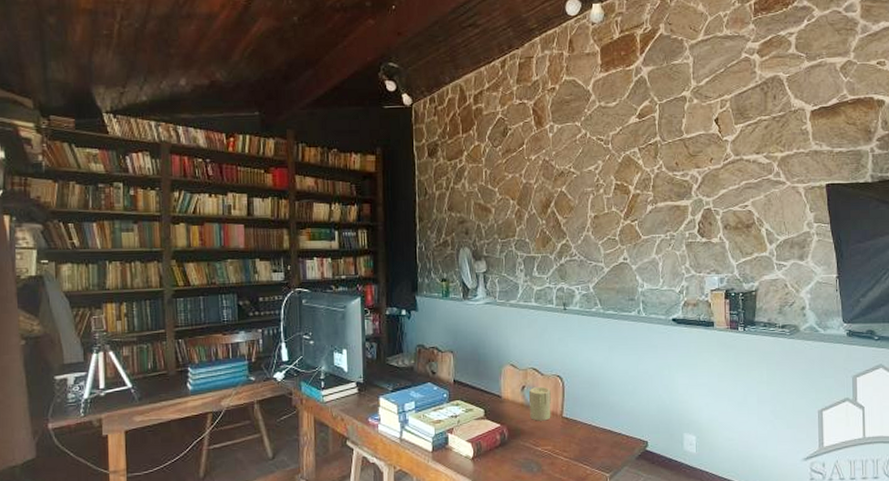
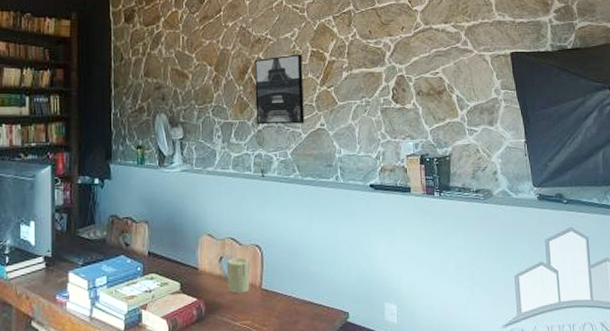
wall art: none [557,187,607,259] -> present [254,54,305,125]

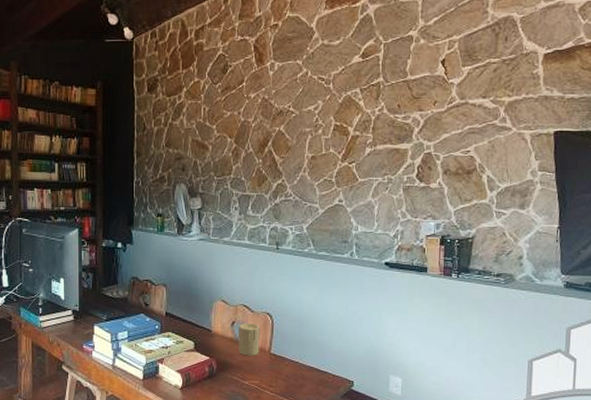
wall art: present [254,54,305,125] -> none [274,128,324,199]

